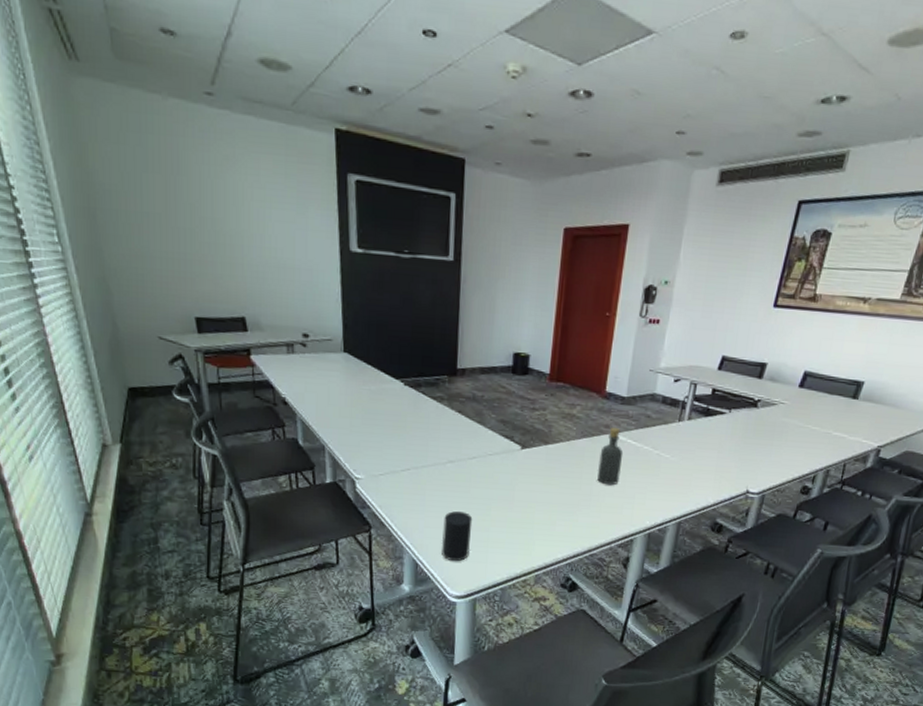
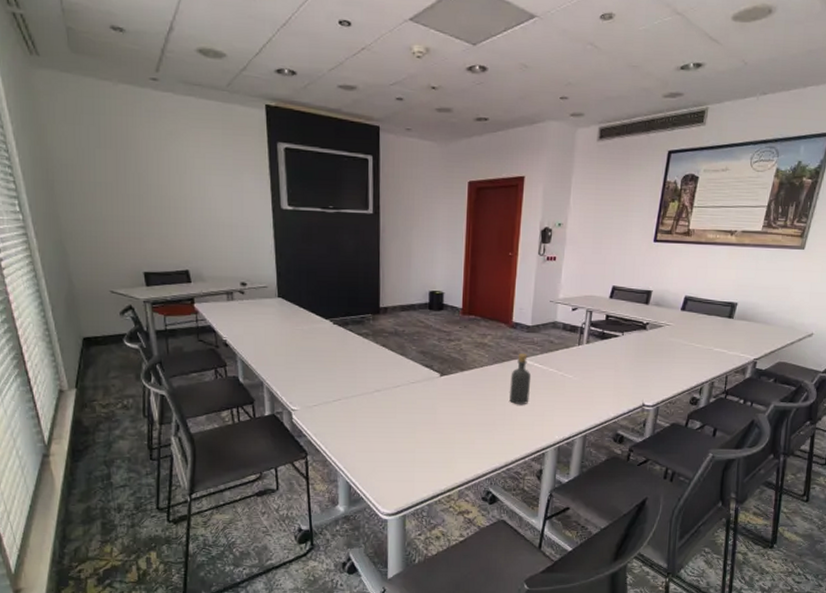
cup: present [441,511,473,562] -> none [371,436,399,482]

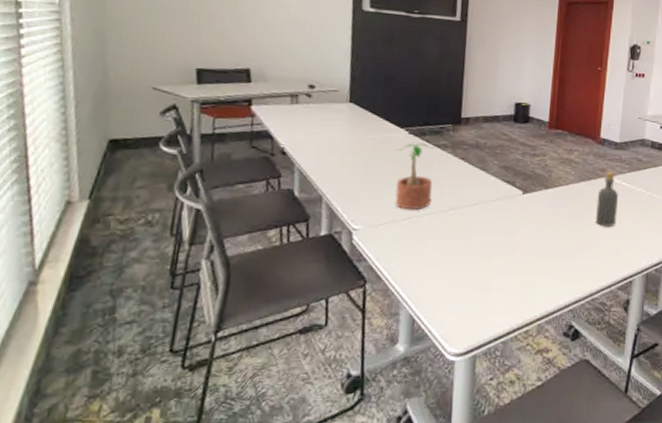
potted plant: none [323,332,358,393] -> present [395,143,435,211]

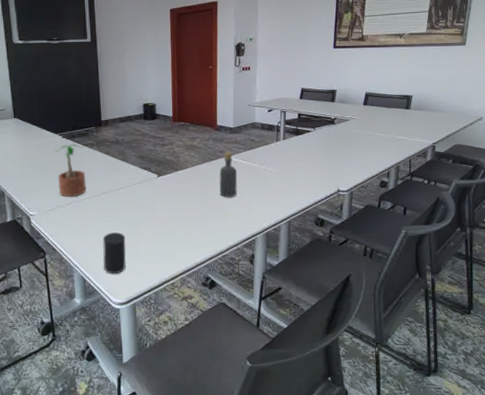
cup: none [440,260,474,315] -> present [102,232,126,275]

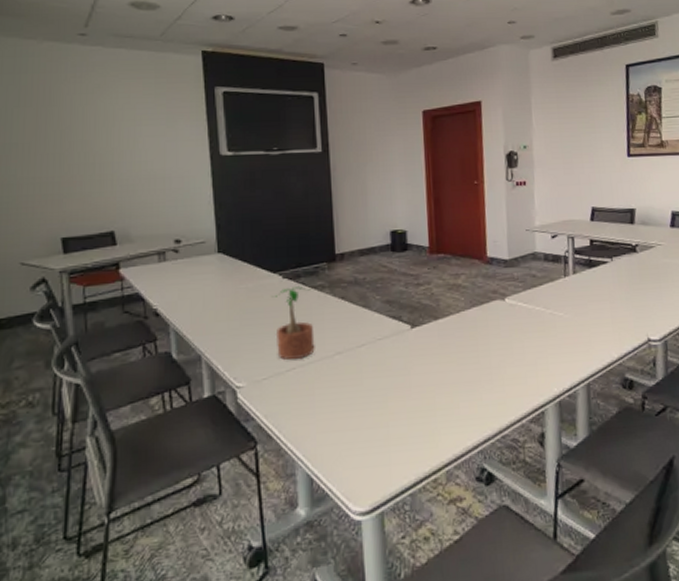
cup: present [102,232,126,275] -> none [337,408,370,470]
bottle: present [219,151,238,198] -> none [492,291,518,355]

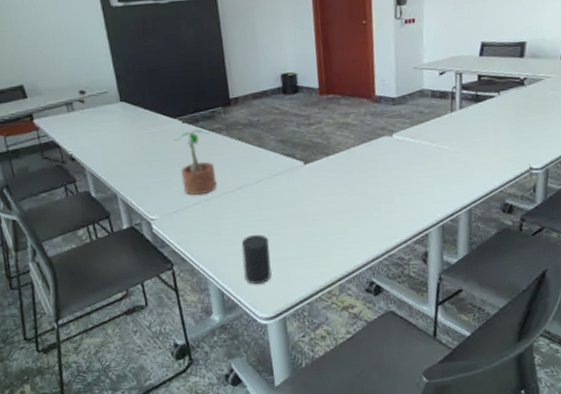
cup: none [337,408,370,470] -> present [241,235,272,285]

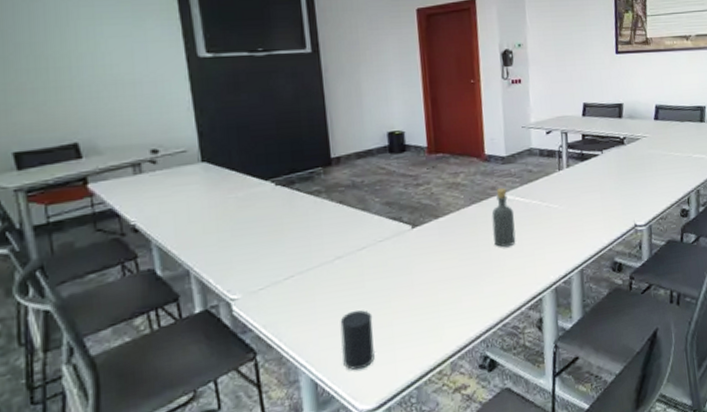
potted plant: present [173,130,217,196] -> none [264,193,314,269]
bottle: none [380,128,404,185] -> present [491,187,516,248]

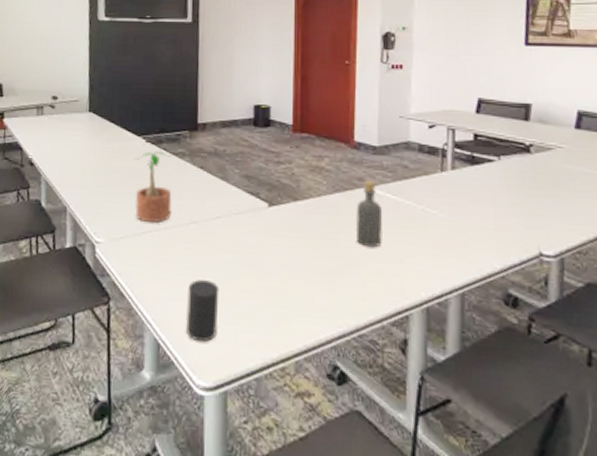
potted plant: none [264,193,314,269] -> present [134,151,172,224]

